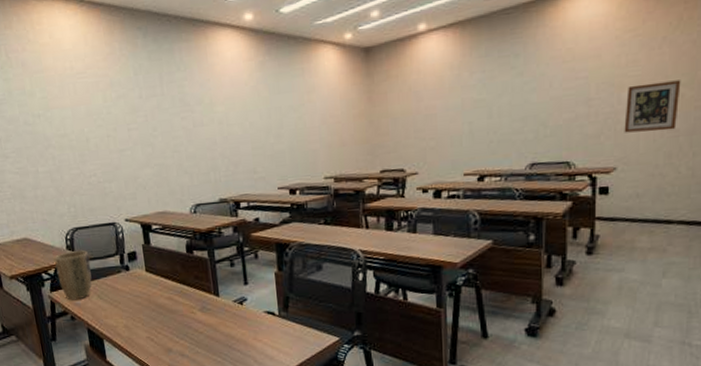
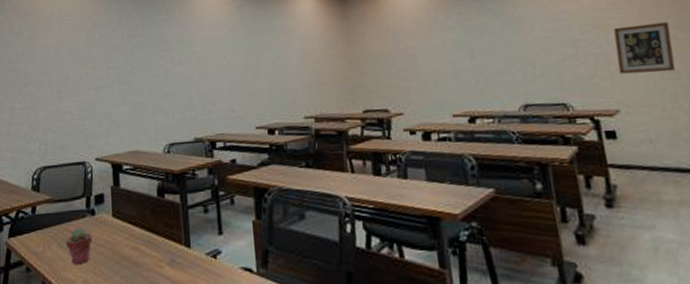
plant pot: present [55,250,92,301] -> none [18,191,55,248]
potted succulent: none [104,282,130,313] -> present [65,228,93,264]

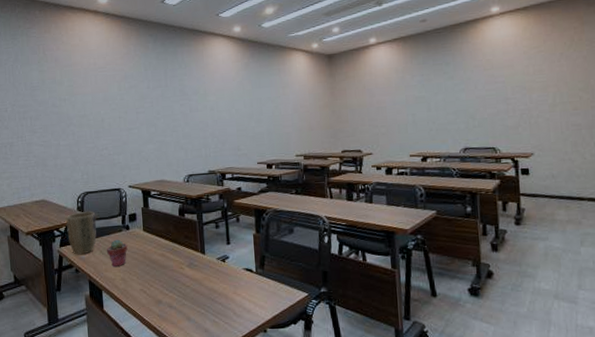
plant pot: none [18,191,55,248] -> present [66,211,97,255]
wall art: present [613,22,676,74] -> none [536,86,579,126]

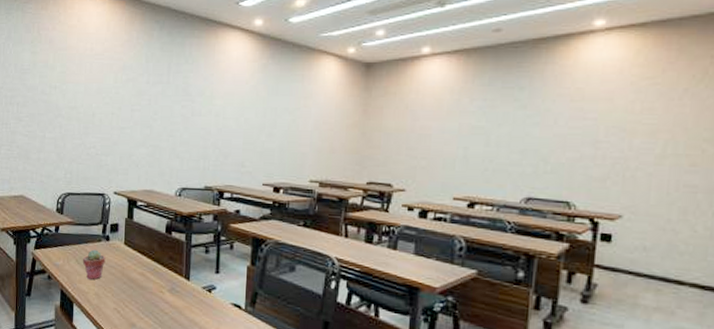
plant pot: present [66,211,97,255] -> none [43,214,76,261]

